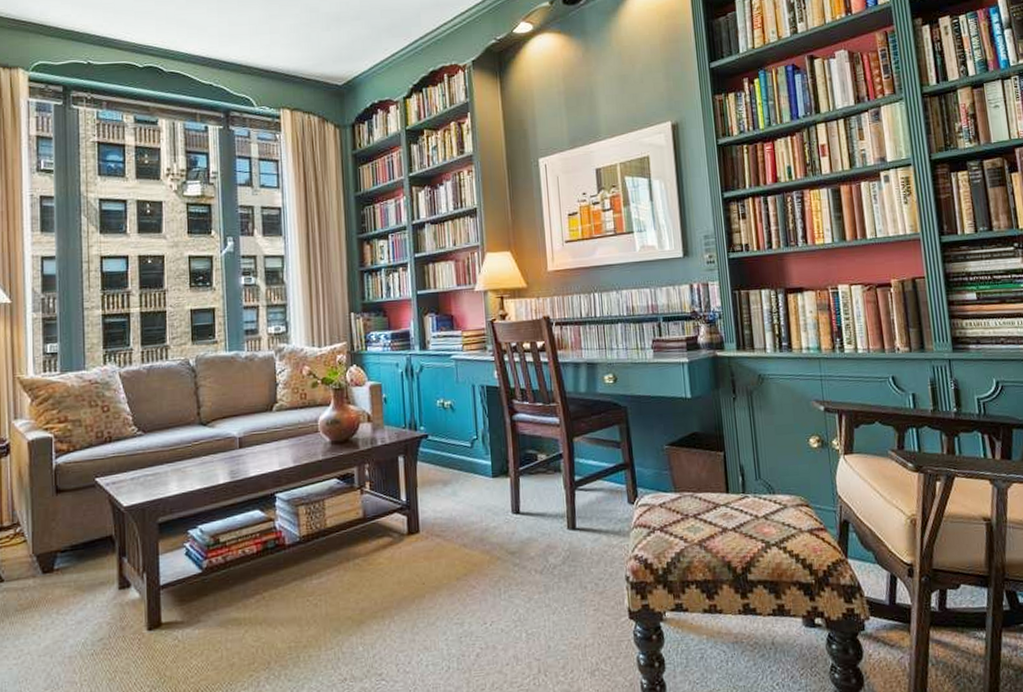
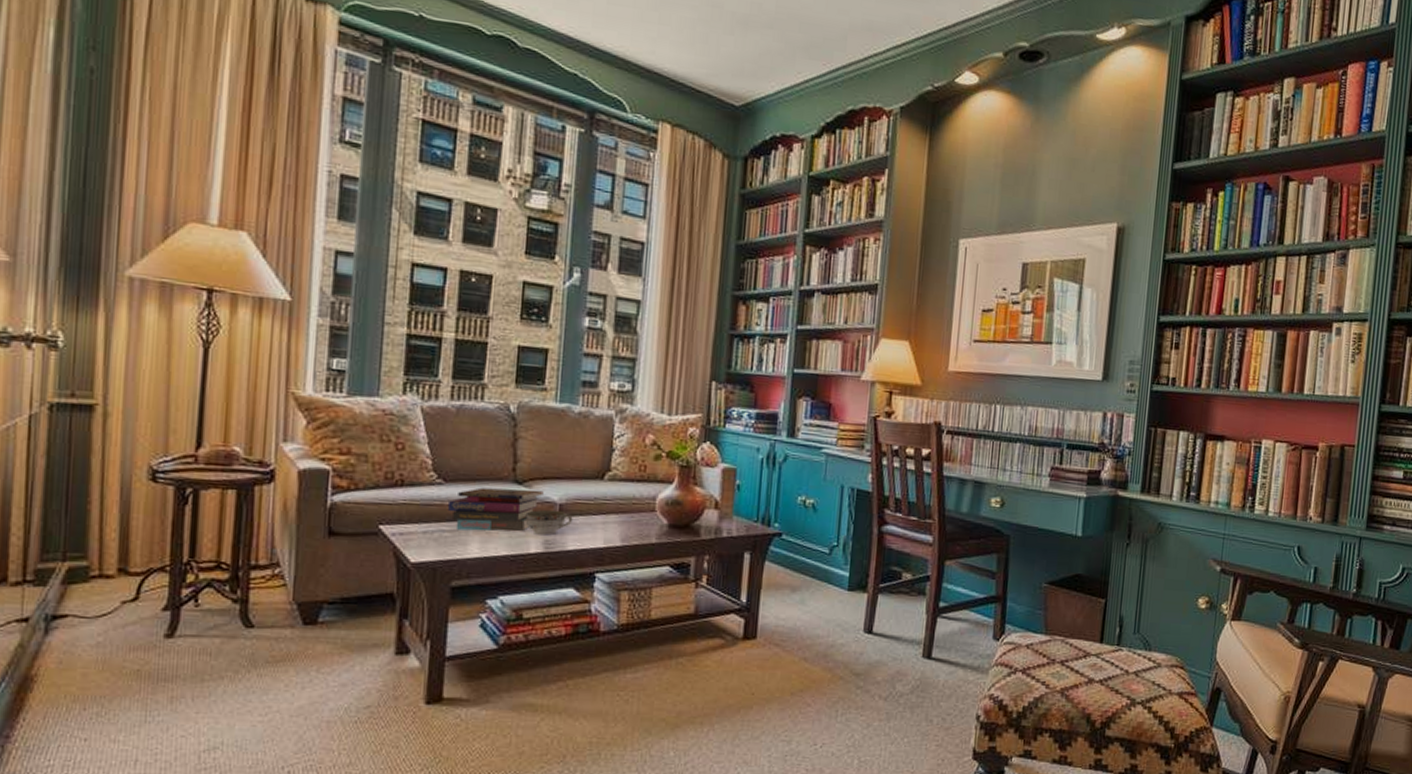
books: none [149,428,225,473] -> present [448,487,544,532]
teacup: none [212,443,251,467] -> present [525,509,573,536]

